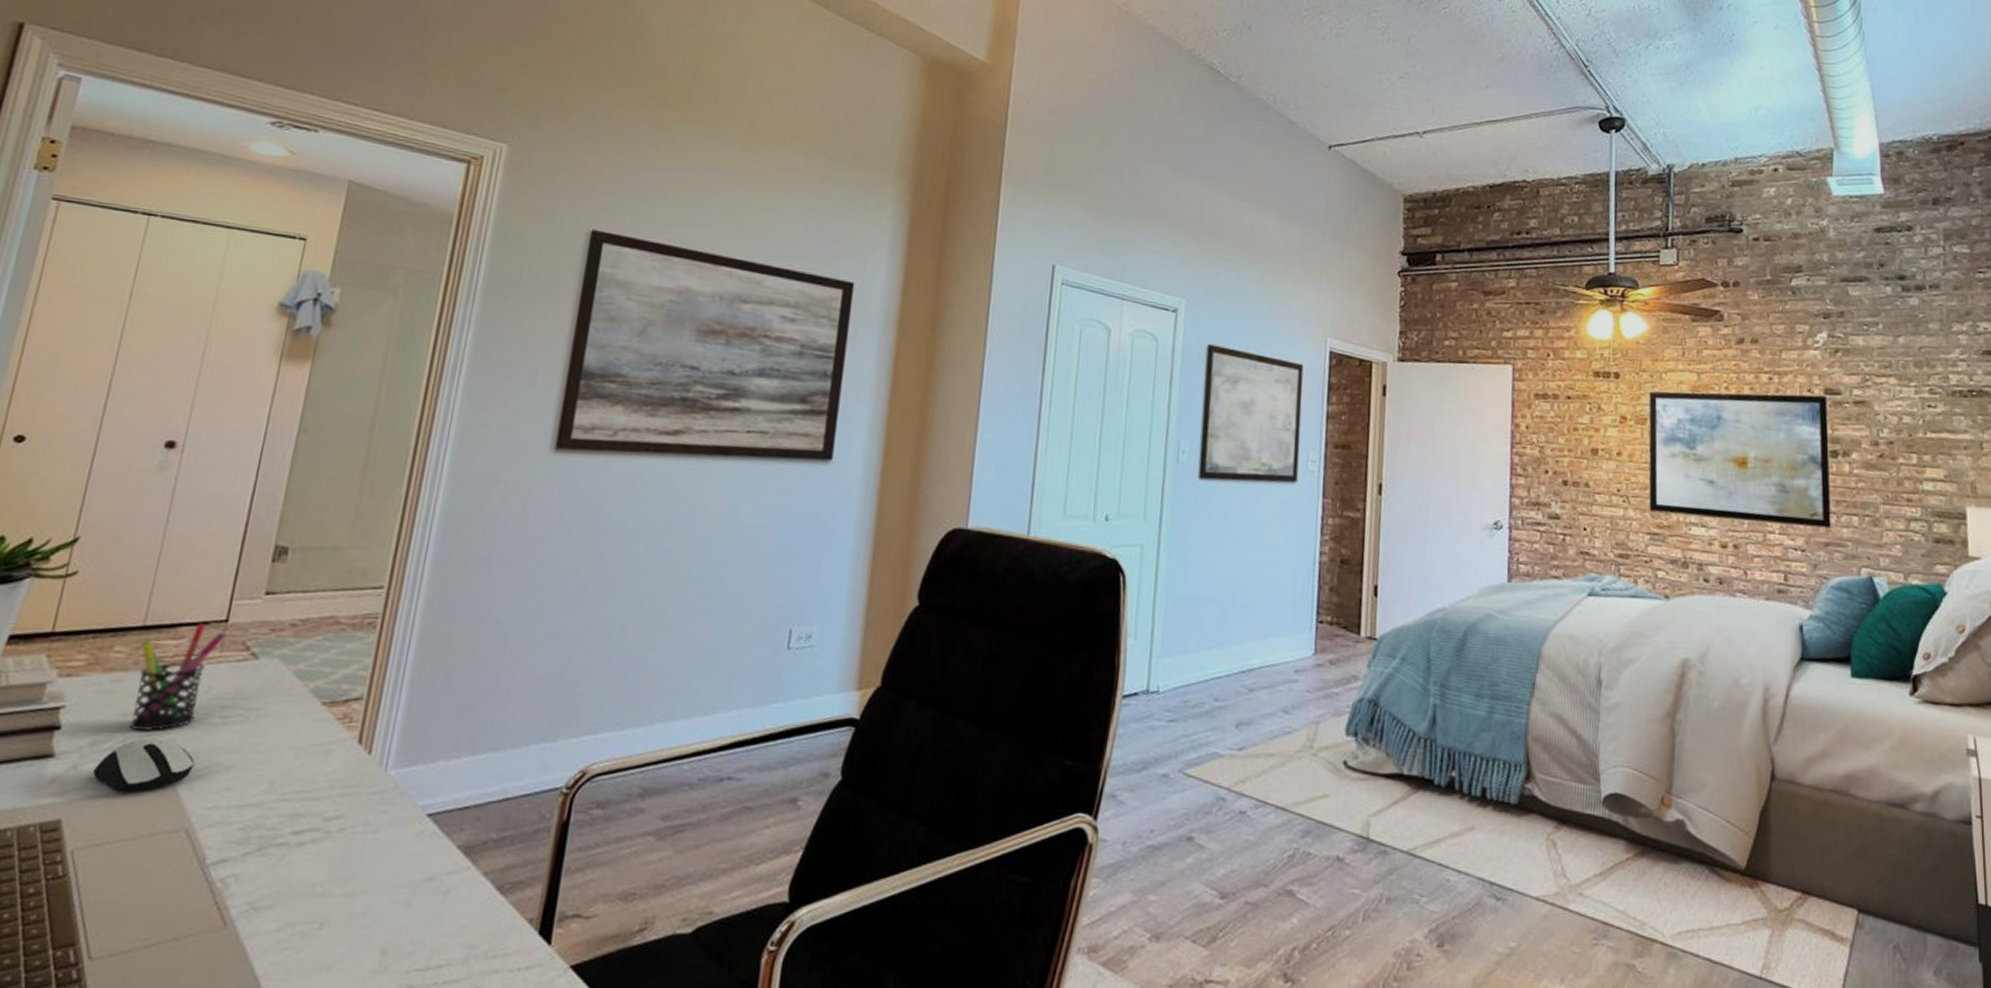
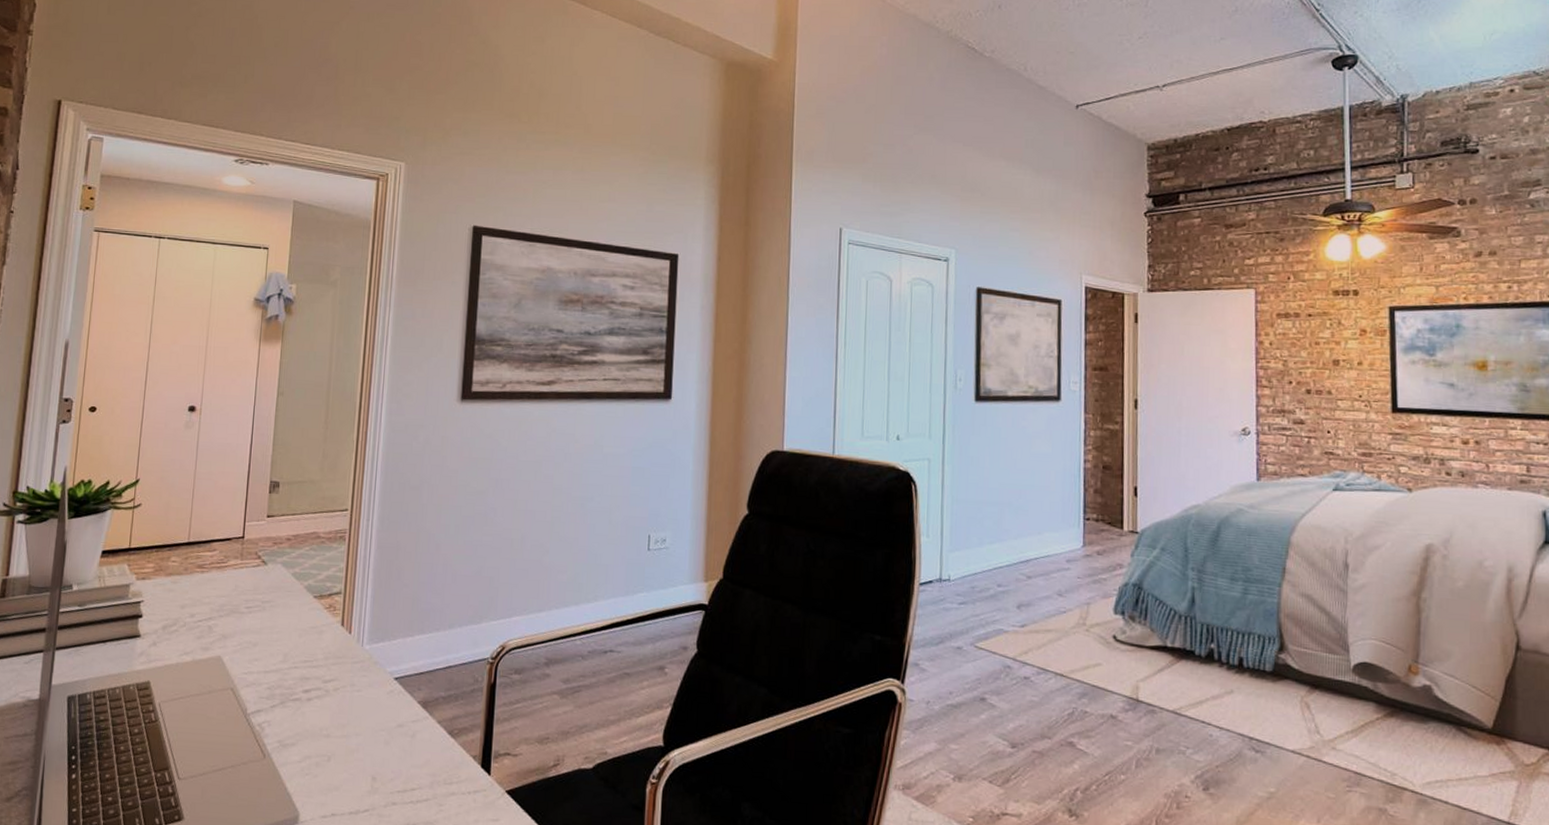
computer mouse: present [92,738,195,793] -> none [166,623,232,663]
pen holder: present [129,623,226,732] -> none [187,539,244,618]

